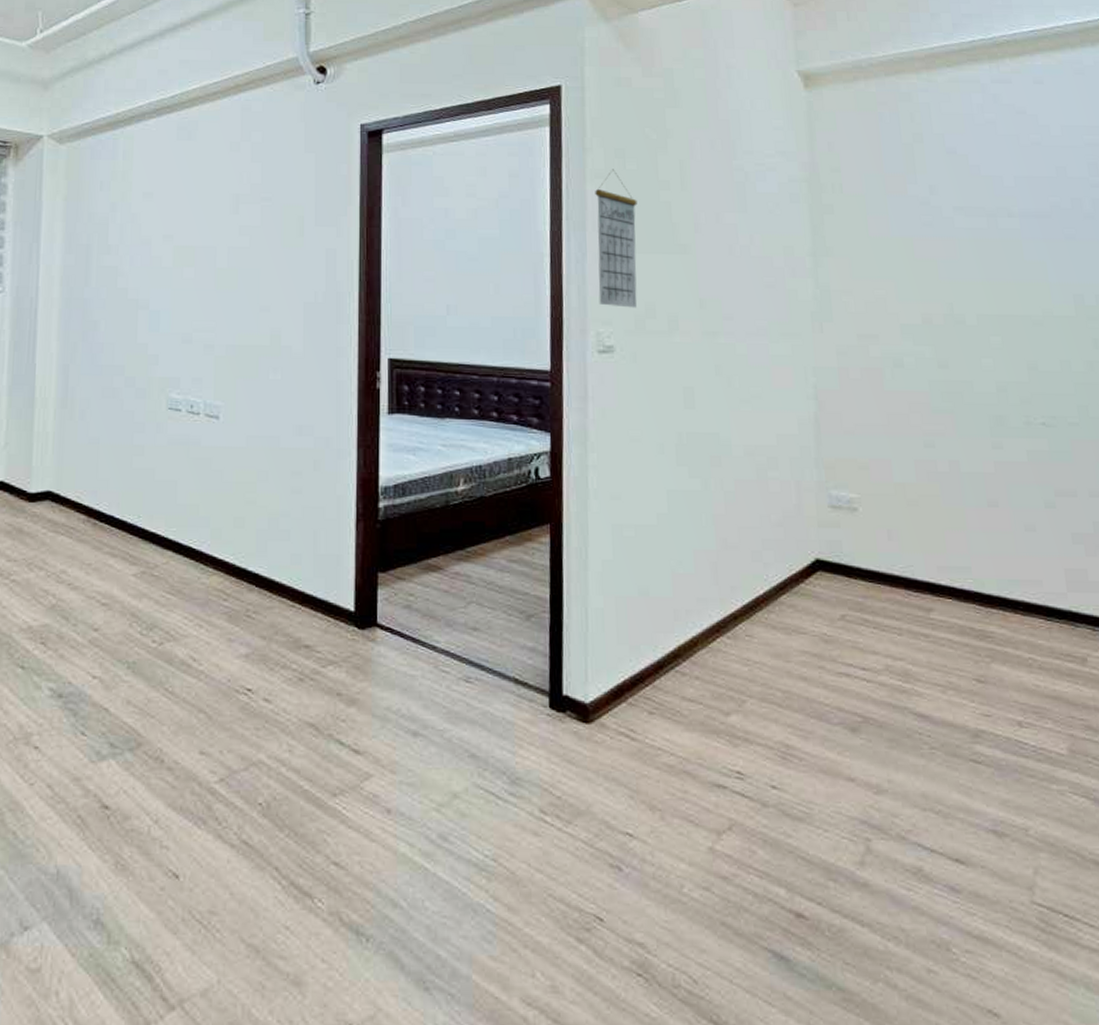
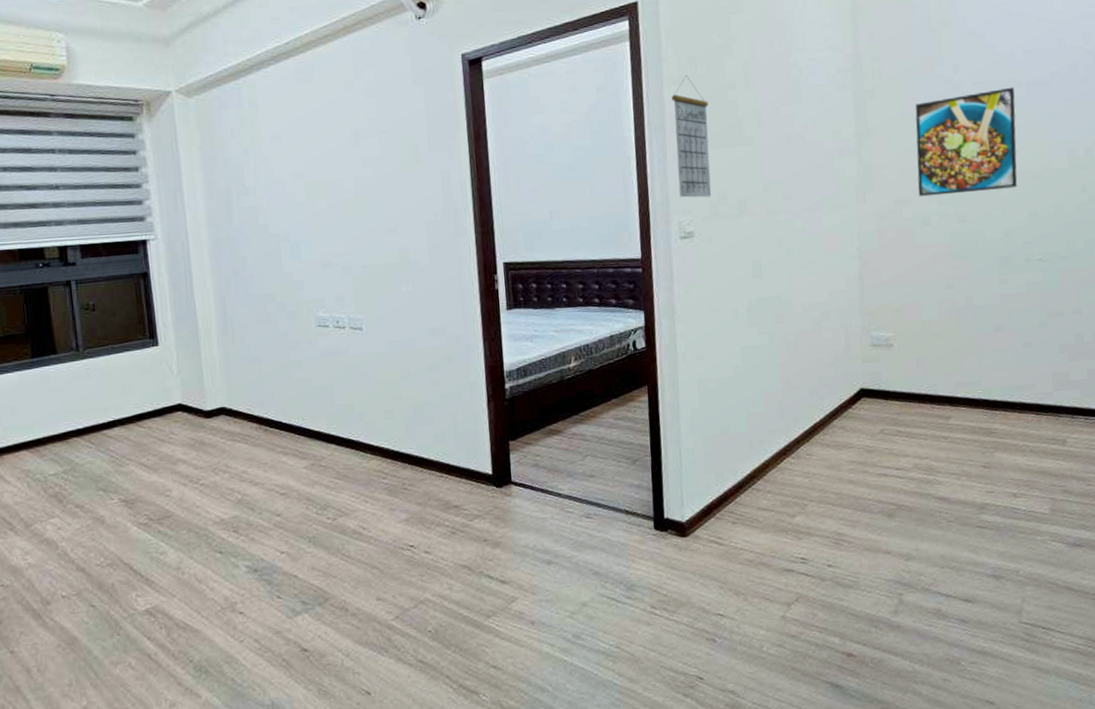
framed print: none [883,216,1012,335] -> present [915,87,1017,197]

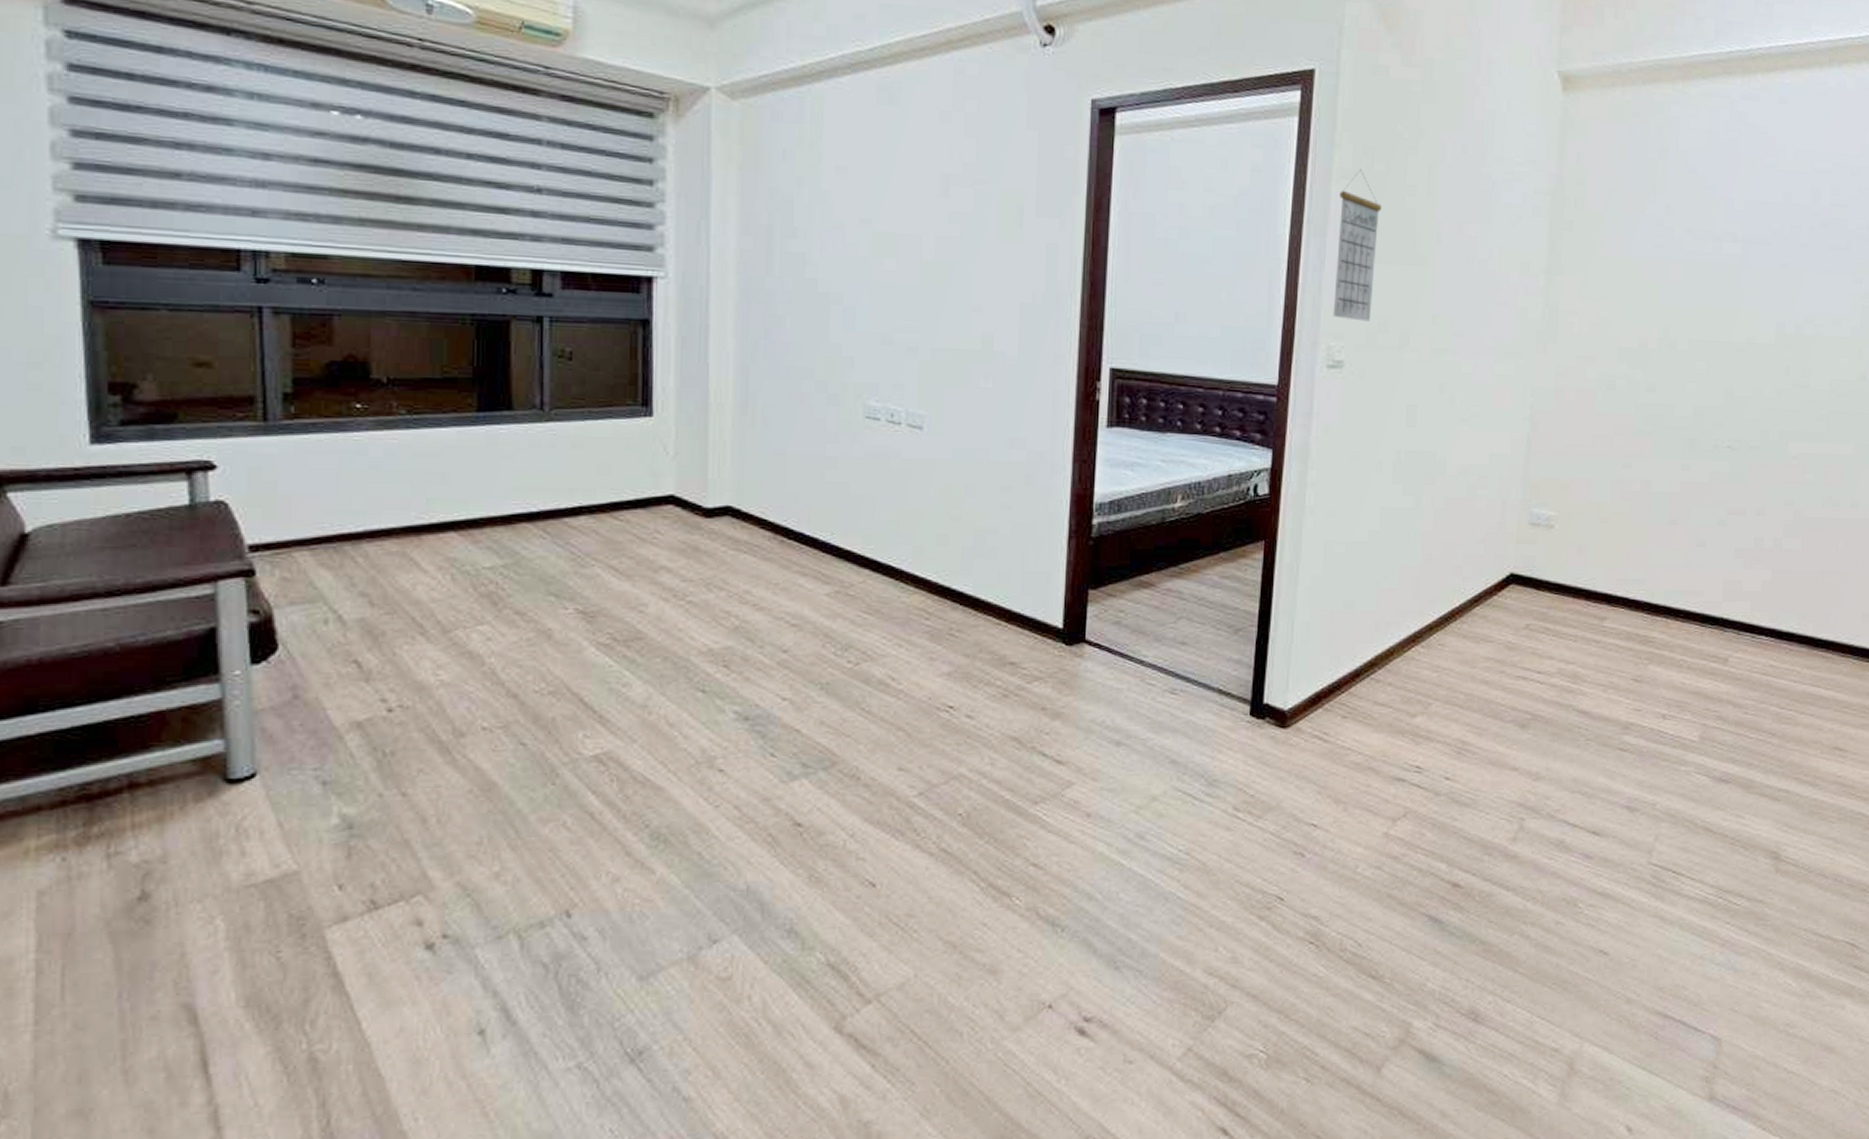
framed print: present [915,87,1017,197] -> none [1606,241,1730,360]

